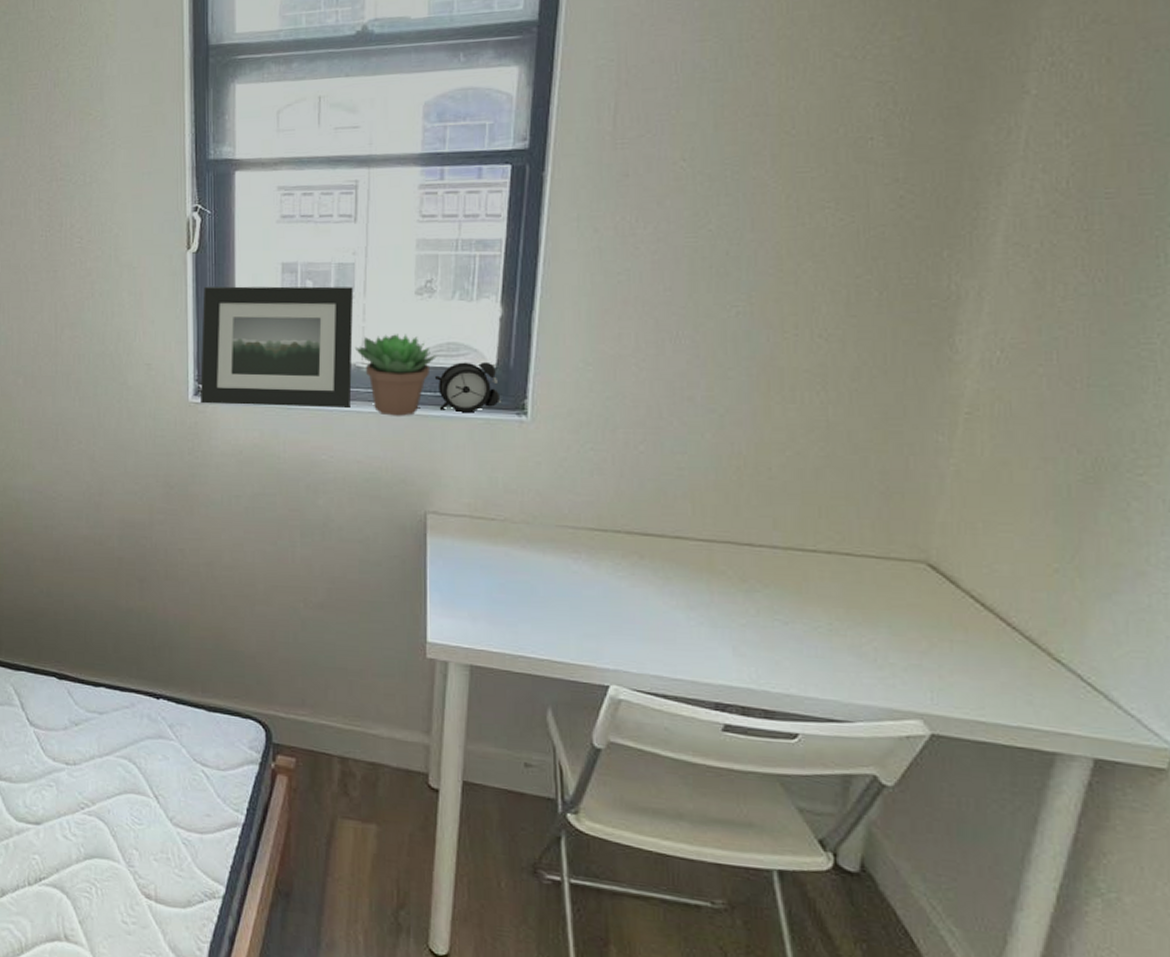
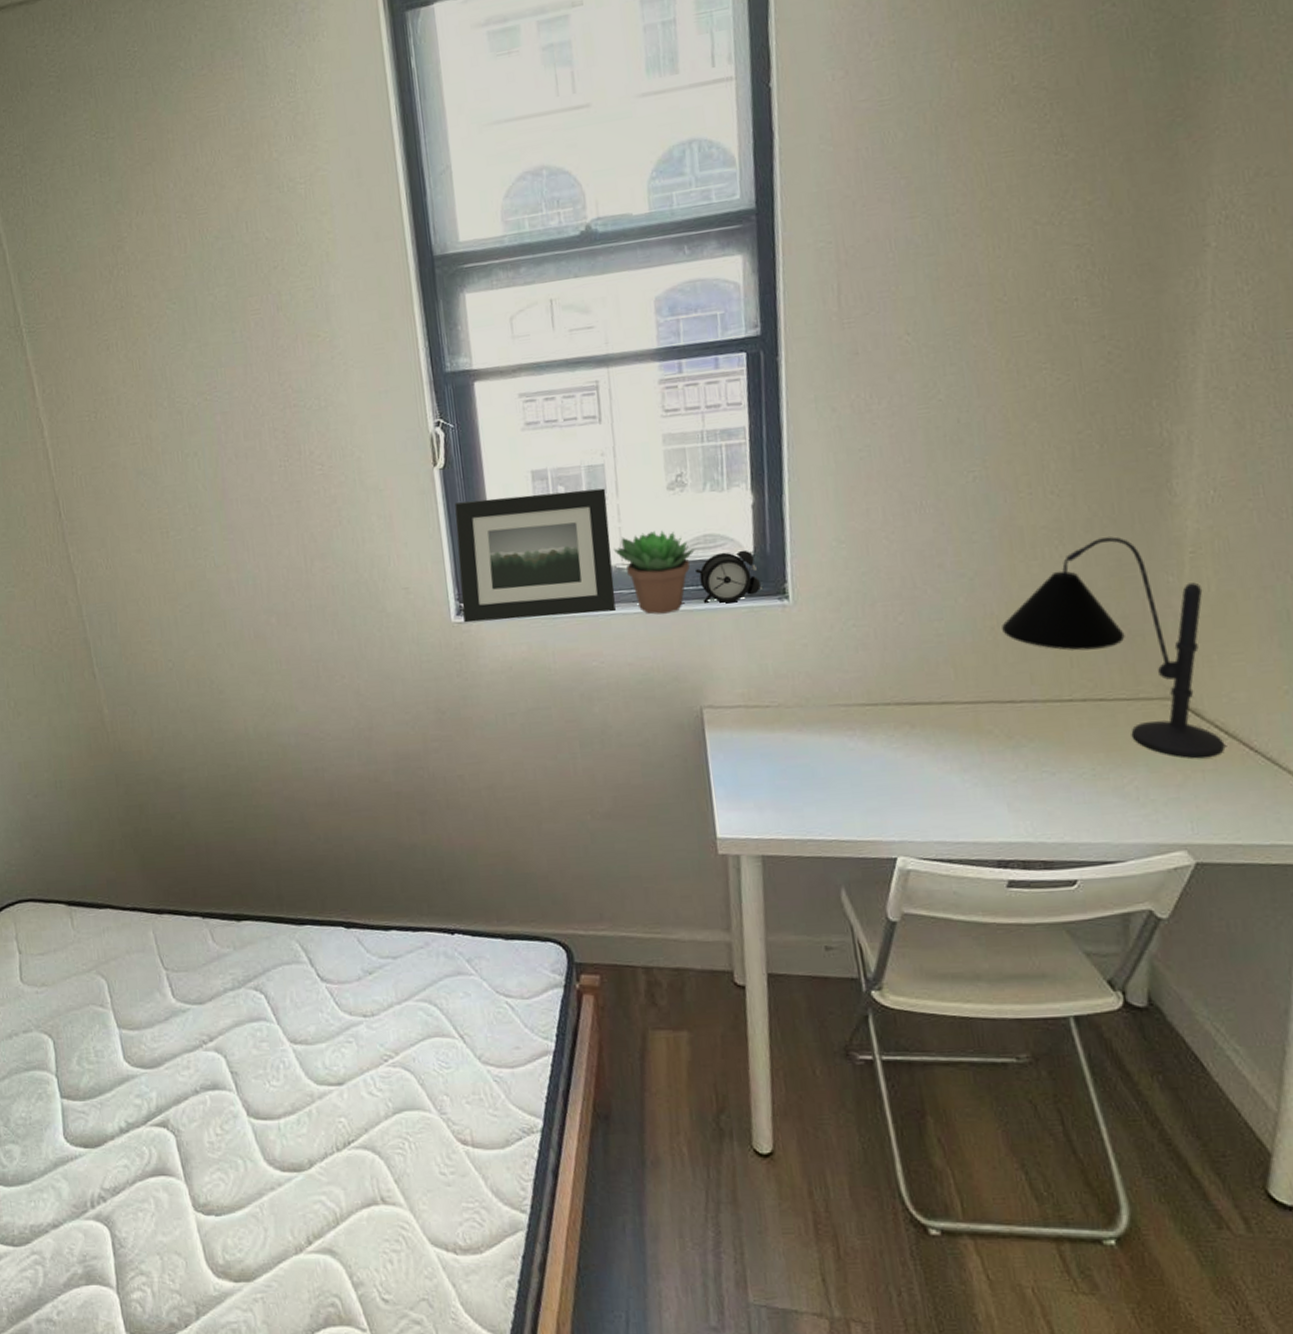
desk lamp: none [749,388,980,627] -> present [1002,536,1225,758]

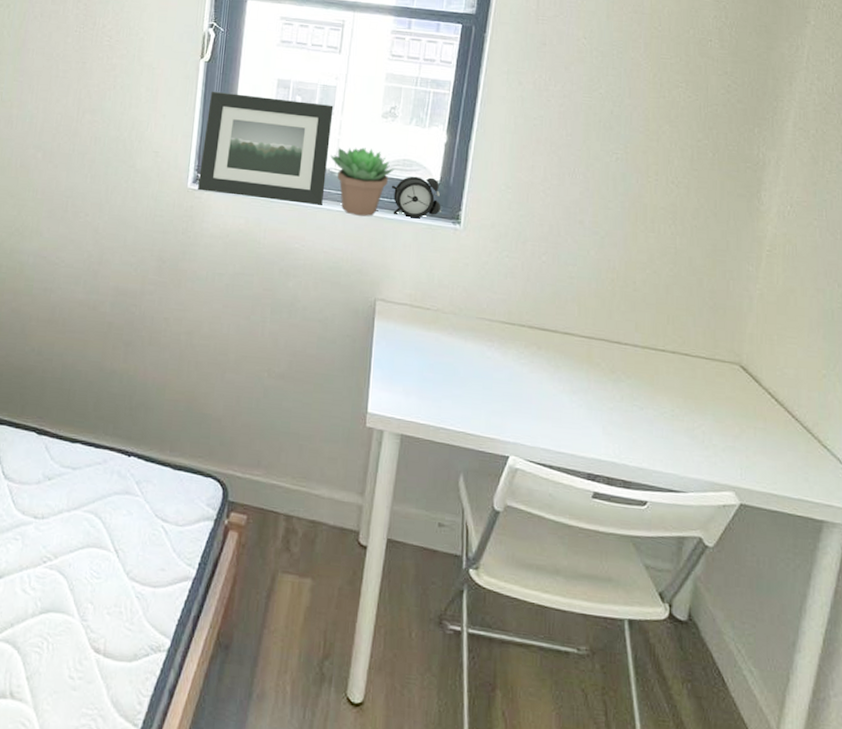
desk lamp: present [1002,536,1225,758] -> none [620,225,774,417]

